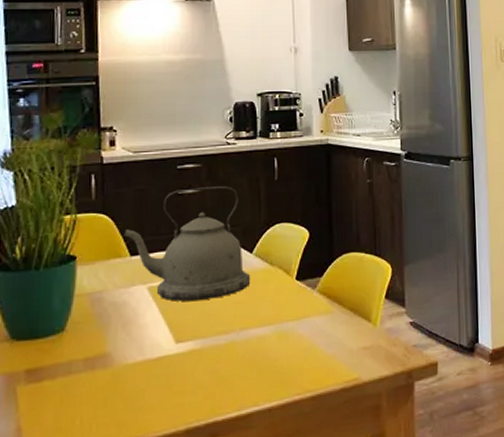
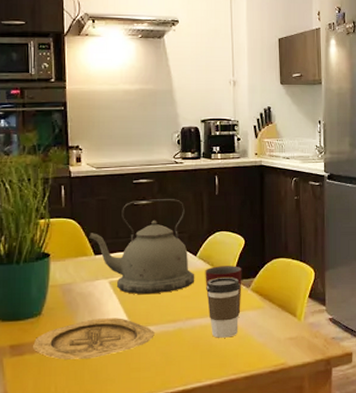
plate: none [54,331,202,385] -> present [33,318,154,360]
mug: none [262,263,307,320] -> present [205,266,242,313]
coffee cup: none [264,277,305,351] -> present [206,277,241,338]

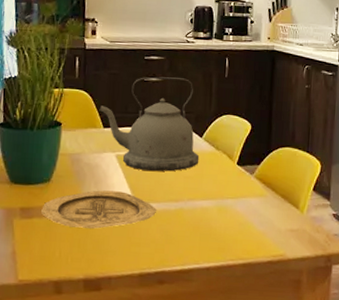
mug: present [205,266,242,313] -> none [209,149,247,199]
coffee cup: present [206,277,241,338] -> none [209,161,245,223]

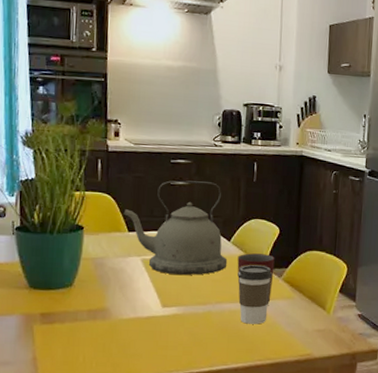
plate: present [41,190,156,229] -> none [63,294,184,334]
mug: none [209,149,247,199] -> present [237,253,275,301]
coffee cup: none [209,161,245,223] -> present [237,265,273,324]

